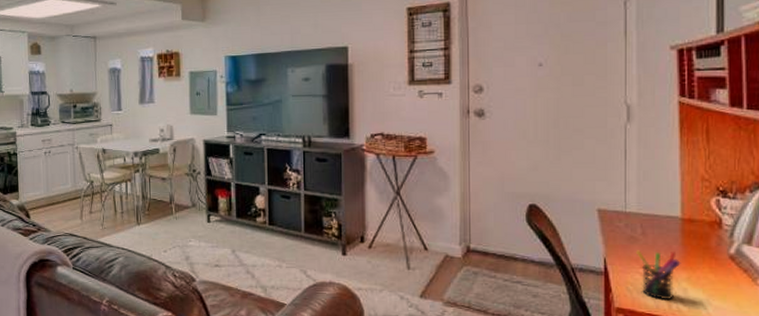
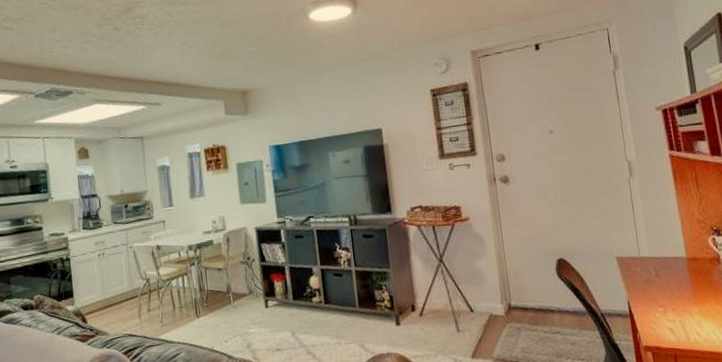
pen holder: present [636,250,681,301] -> none [654,289,692,335]

